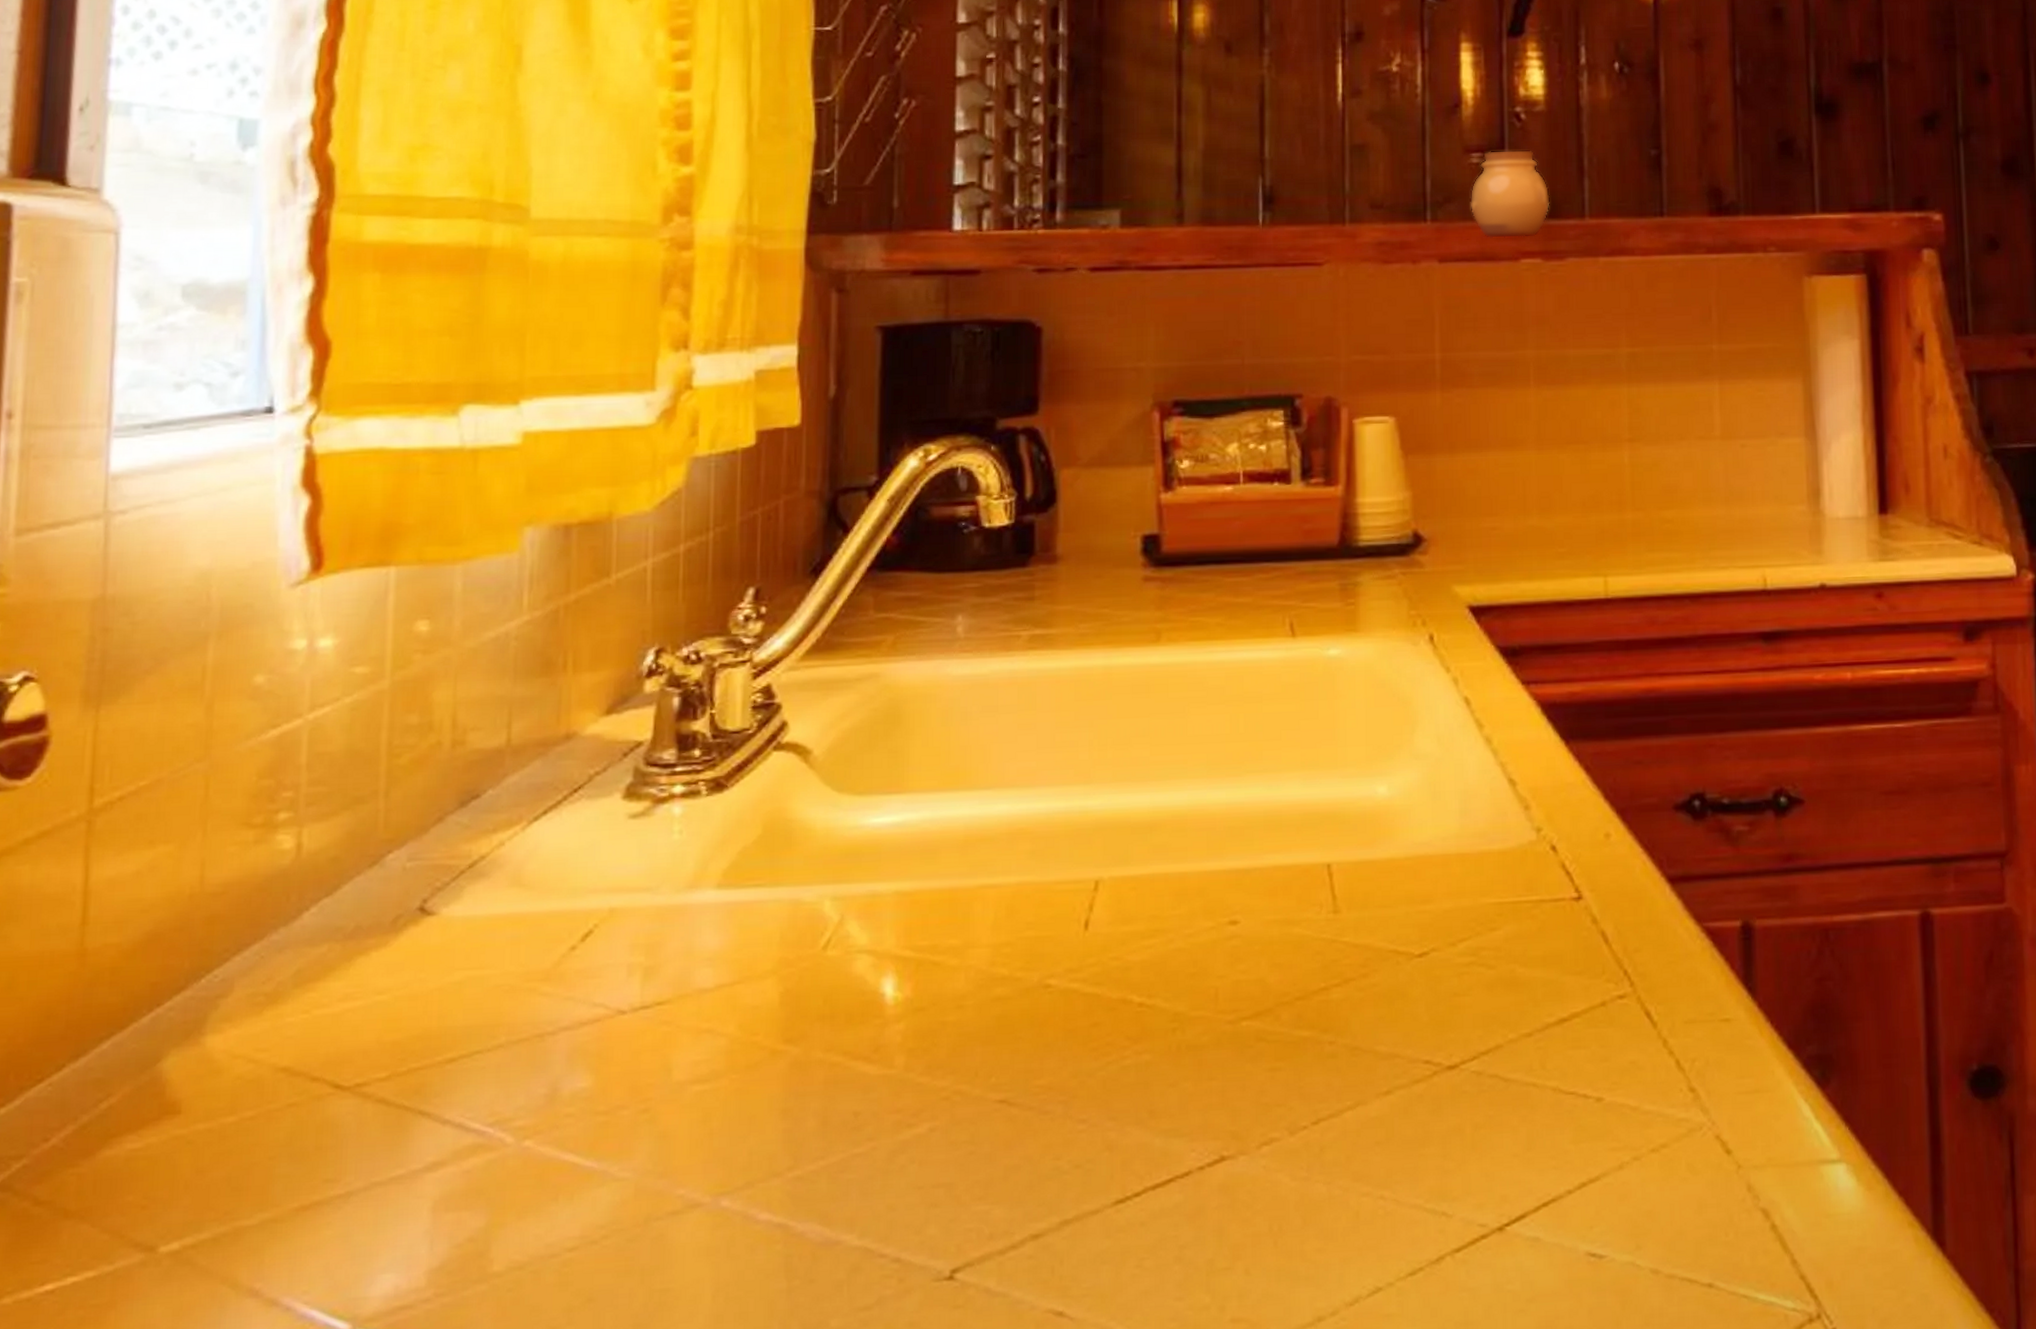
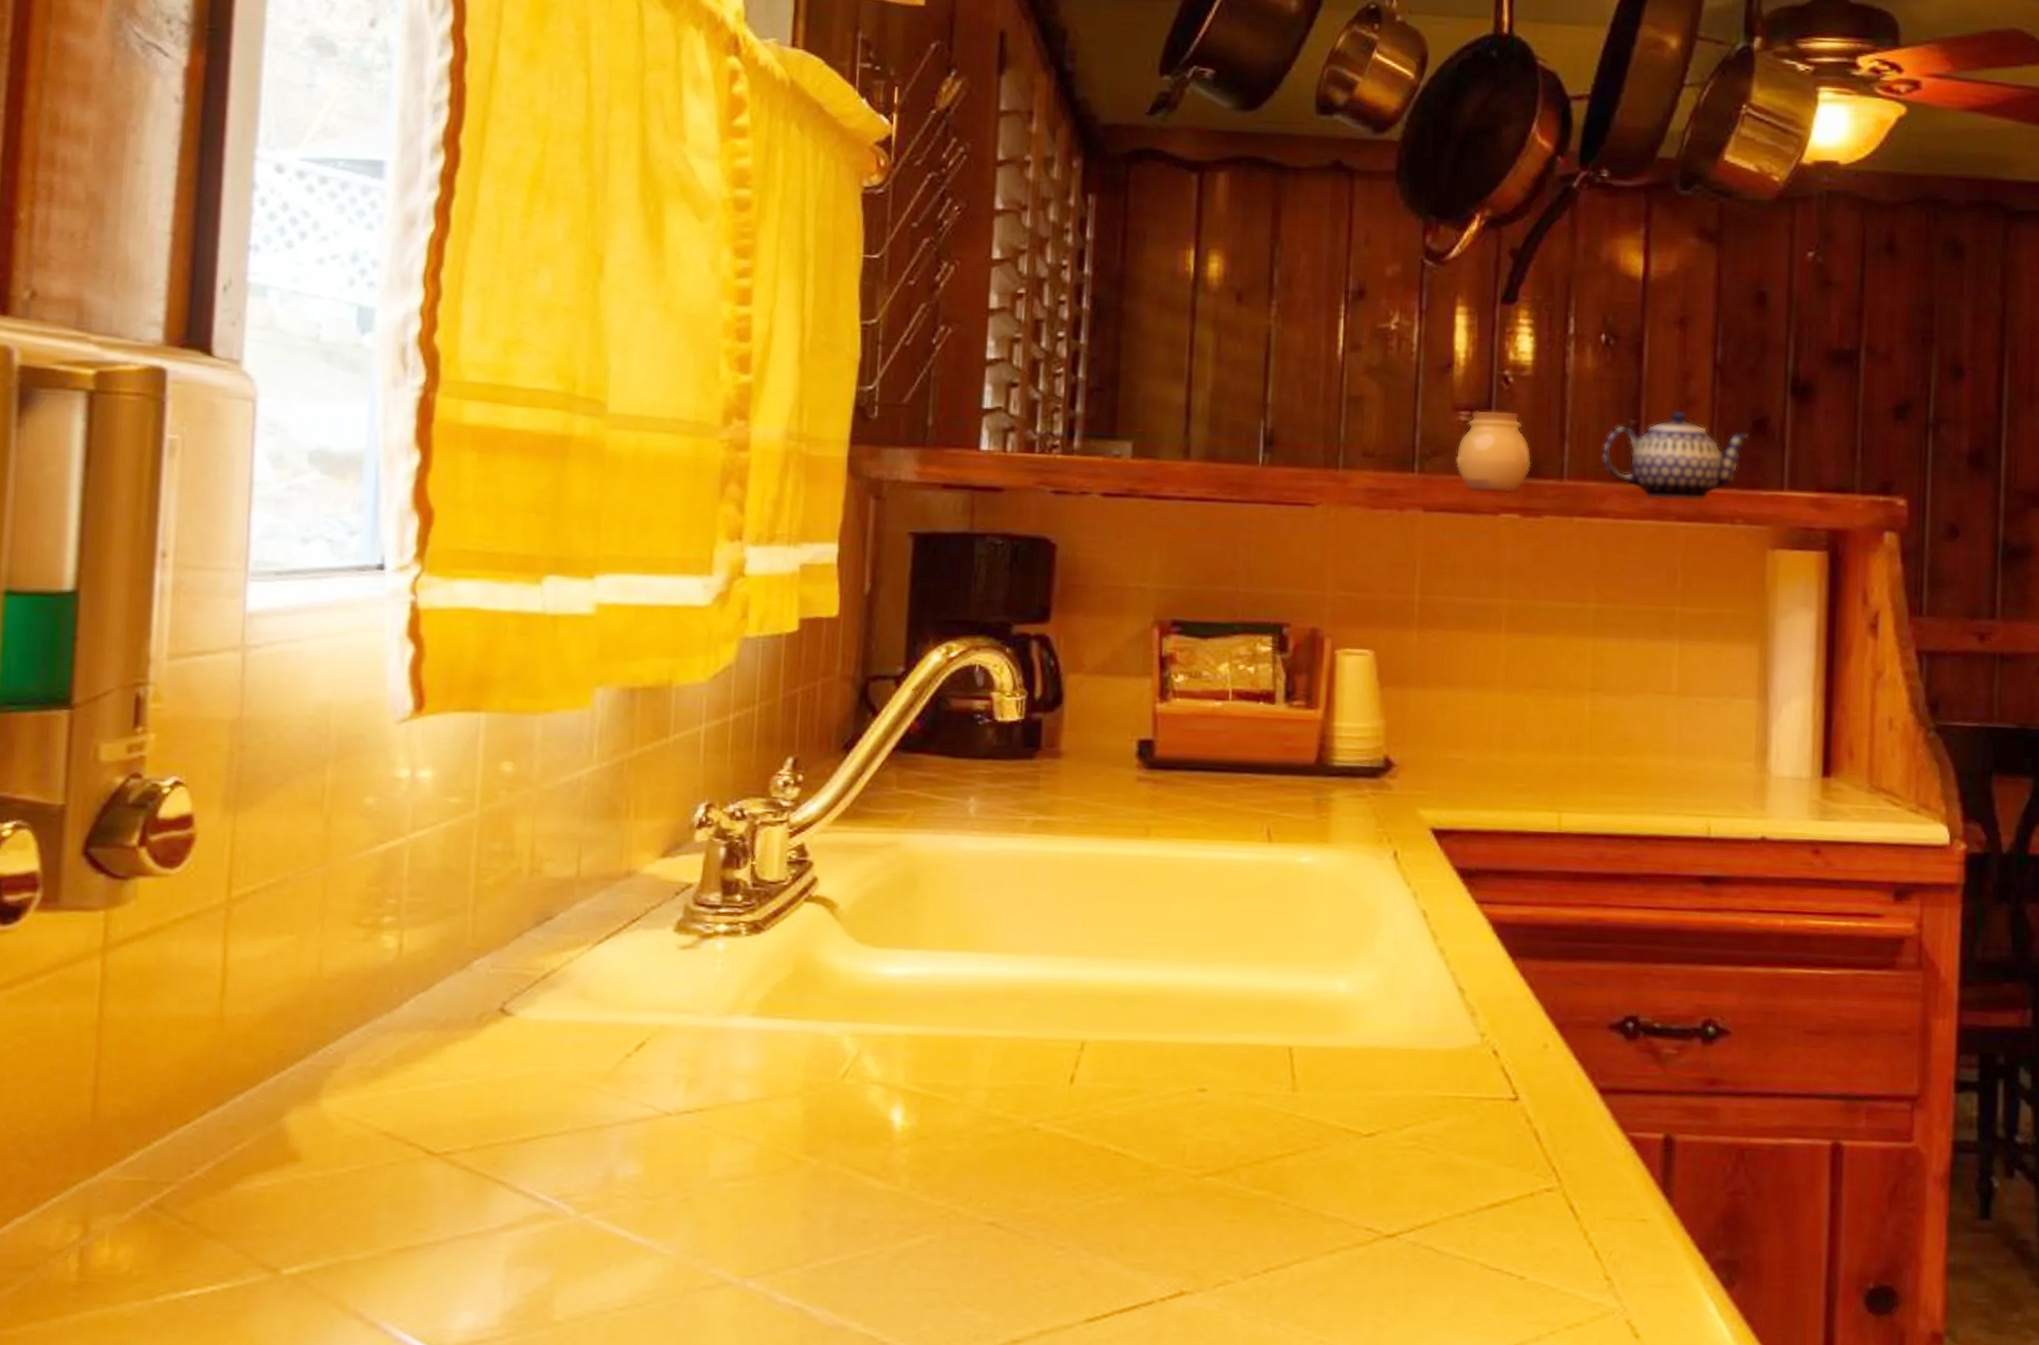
teapot: none [1624,136,1774,233] -> present [1602,409,1748,502]

